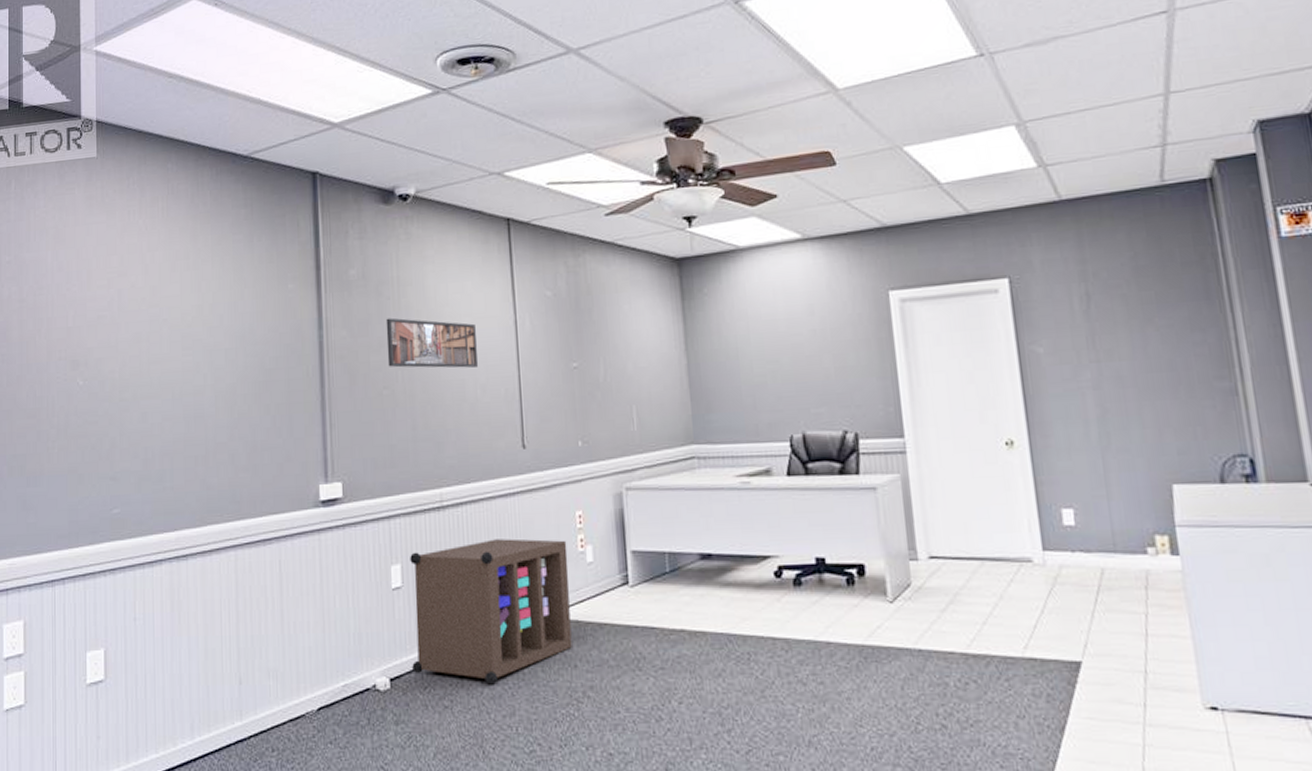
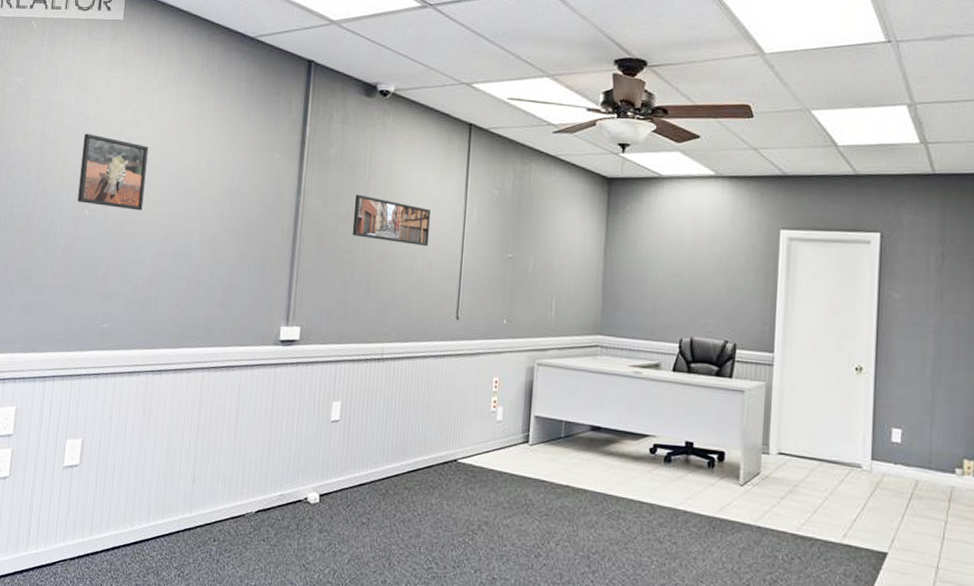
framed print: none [67,291,143,372] -> present [77,134,149,211]
storage cabinet: present [410,538,572,685] -> none [339,391,482,510]

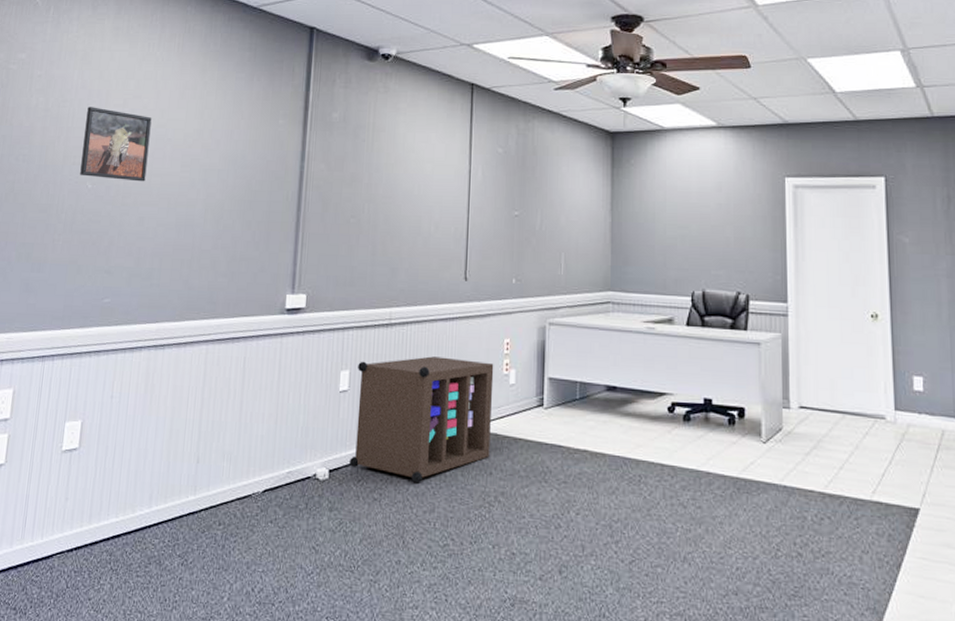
storage cabinet: none [339,391,482,510] -> present [349,356,494,484]
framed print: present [352,194,430,246] -> none [357,157,435,207]

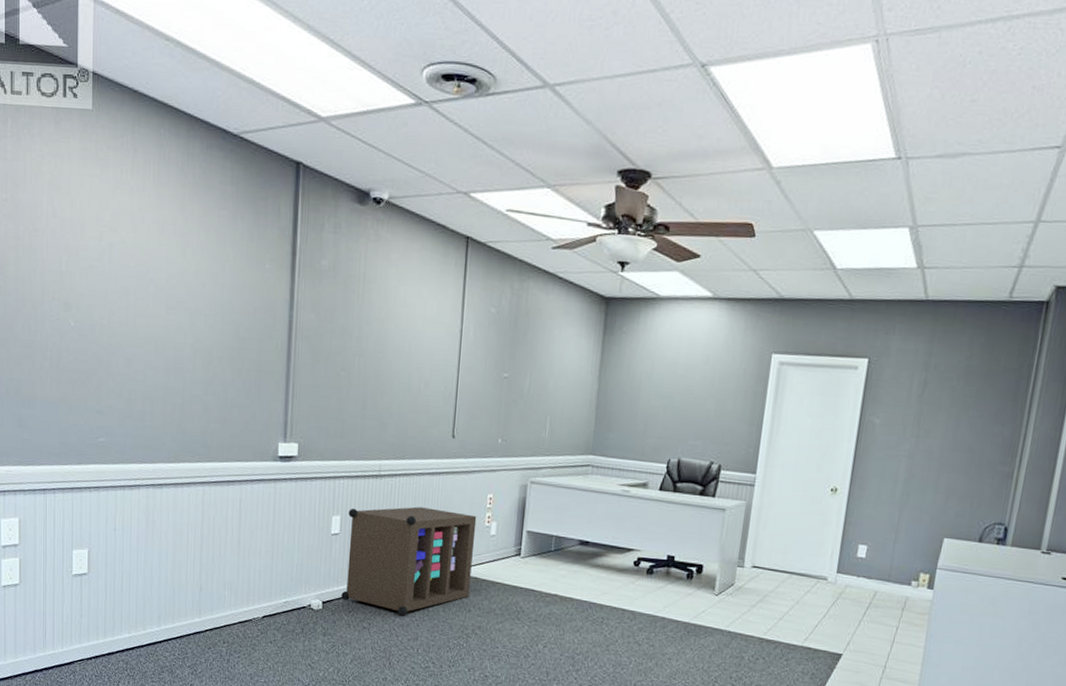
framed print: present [80,107,152,182] -> none [61,238,131,322]

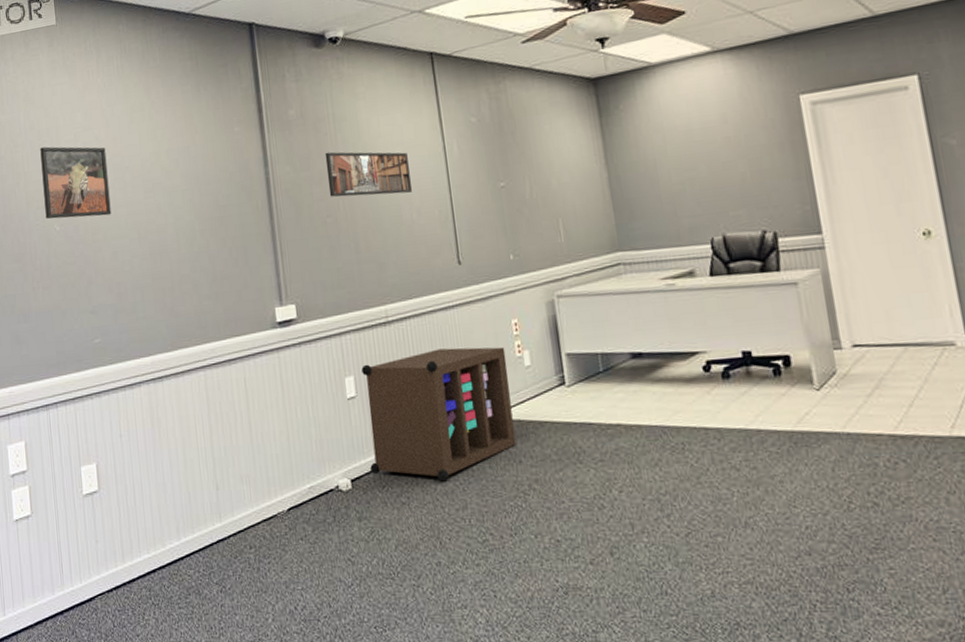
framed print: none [61,238,131,322] -> present [40,146,112,219]
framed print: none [347,309,426,364] -> present [325,151,412,197]

